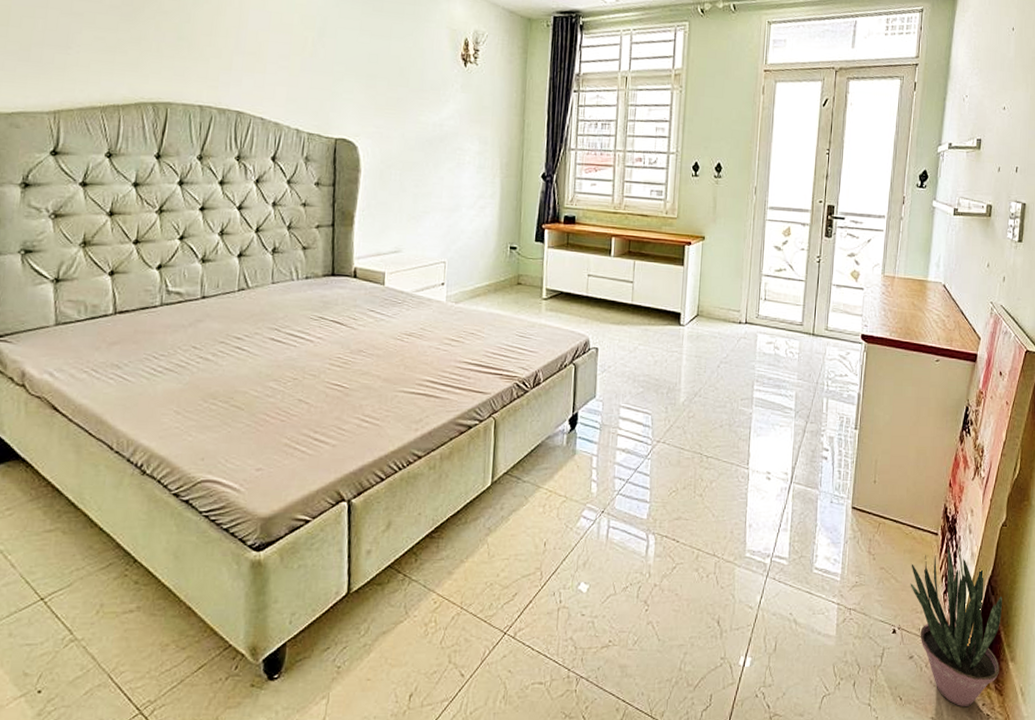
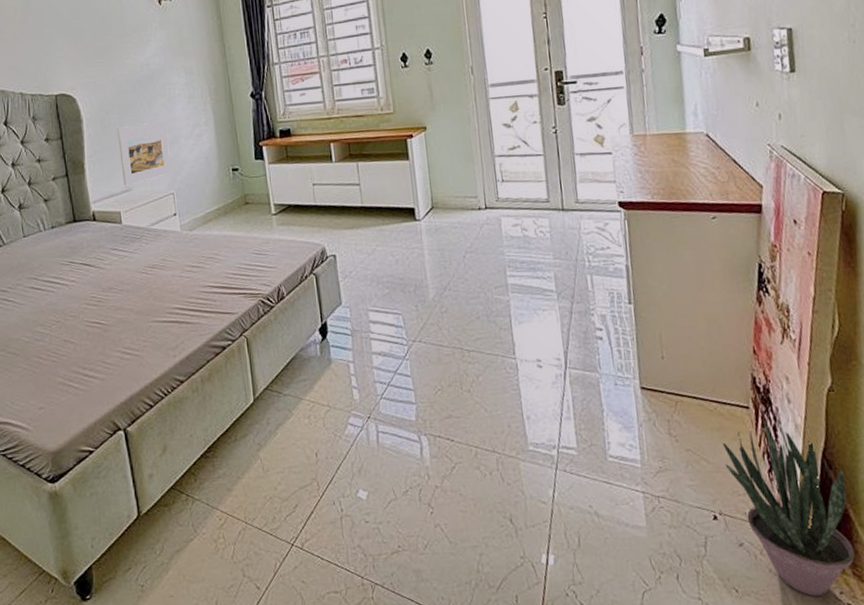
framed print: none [393,184,450,246] -> present [116,120,171,186]

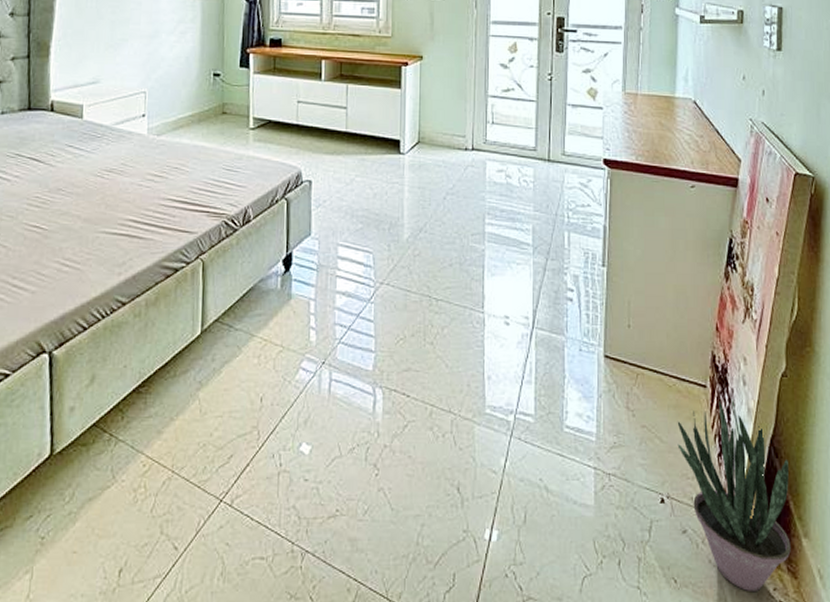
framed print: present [116,120,171,186] -> none [91,10,149,77]

